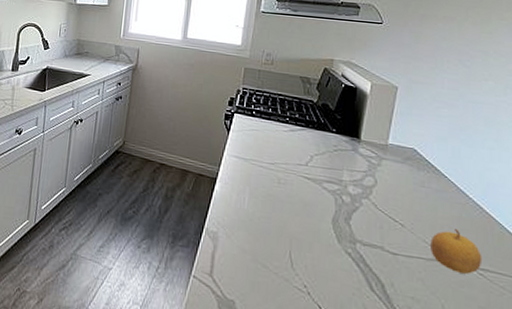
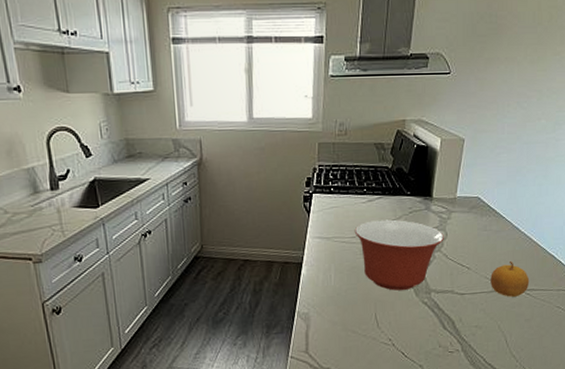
mixing bowl: none [273,150,373,233] -> present [354,219,444,291]

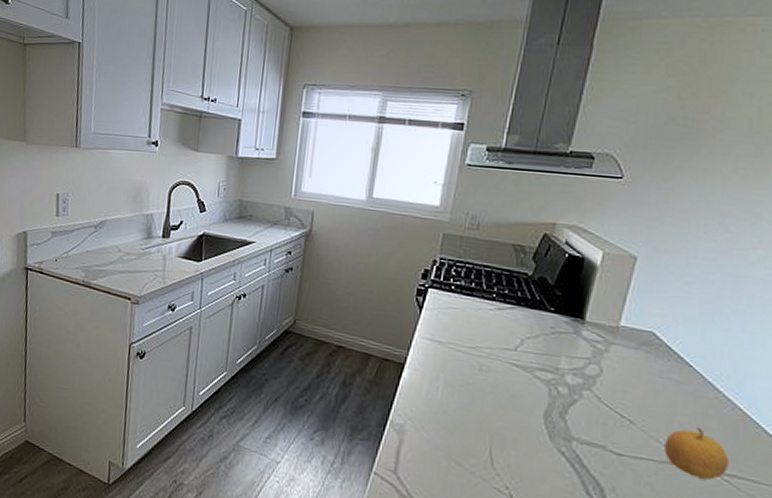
mixing bowl: present [354,219,444,291] -> none [474,332,597,429]

